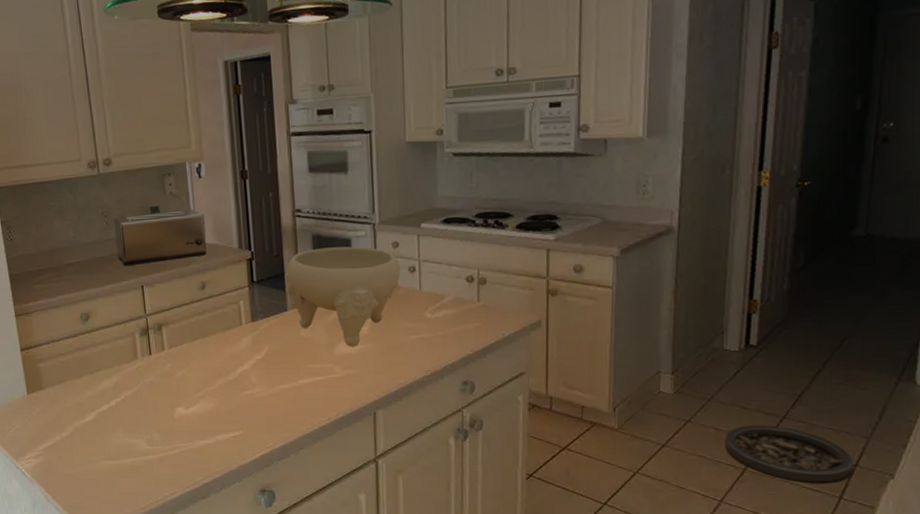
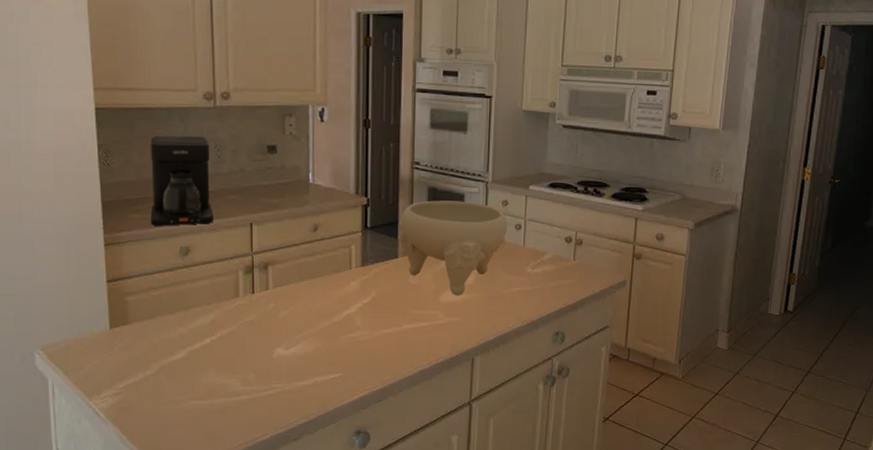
coffee maker: none [45,205,108,295] -> present [150,135,214,226]
toaster: present [114,209,207,266] -> none [227,151,324,203]
pet bowl: present [725,425,853,484] -> none [763,378,855,428]

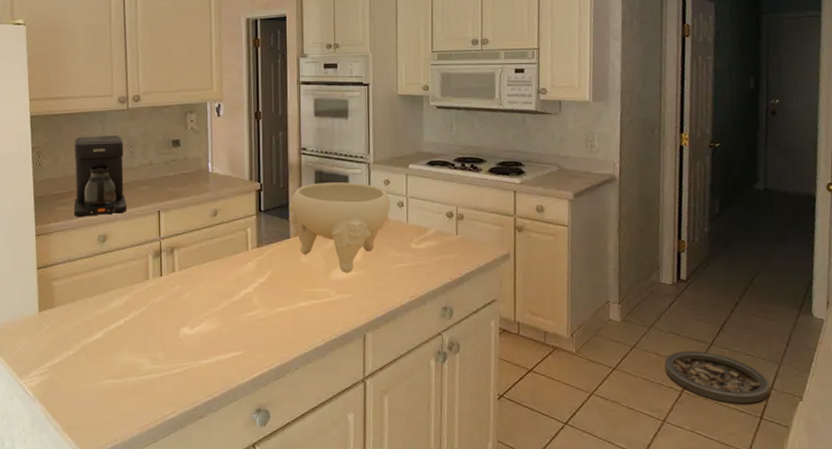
pet bowl: none [763,378,855,428] -> present [665,351,769,405]

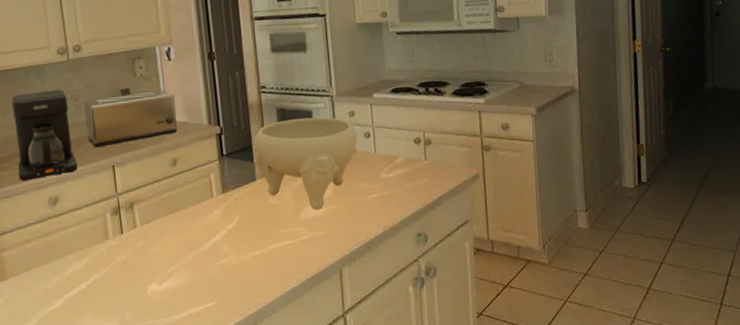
toaster: none [138,144,221,193] -> present [84,90,178,148]
pet bowl: present [665,351,769,405] -> none [632,248,727,296]

